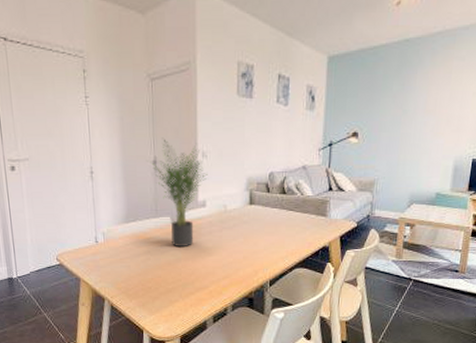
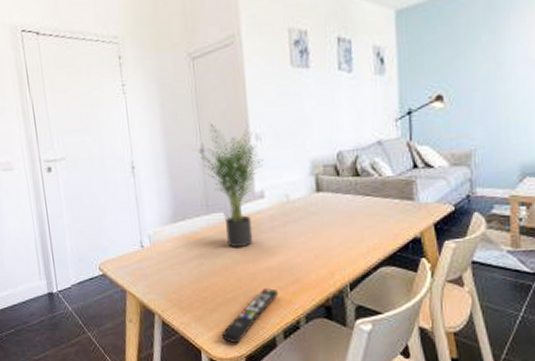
remote control: none [161,281,211,326] -> present [221,287,278,344]

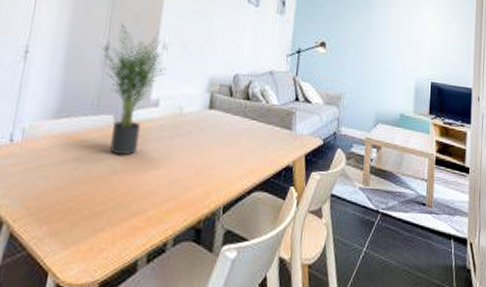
remote control: present [221,287,278,344] -> none [77,202,151,267]

